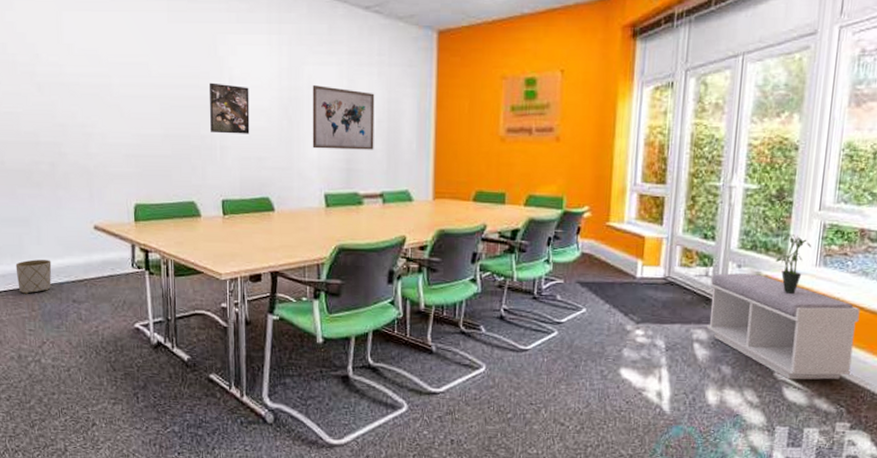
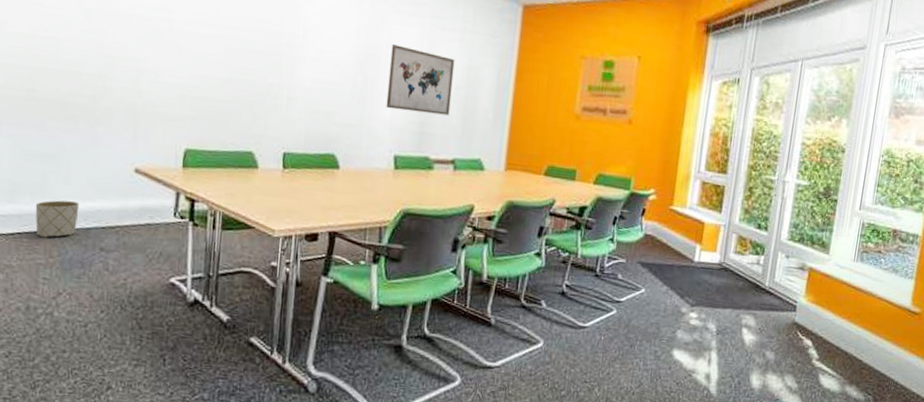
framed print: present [210,82,250,134] -> none [278,29,325,87]
bench: present [707,273,860,380] -> none [755,262,890,369]
potted plant: present [776,233,812,294] -> none [820,229,852,286]

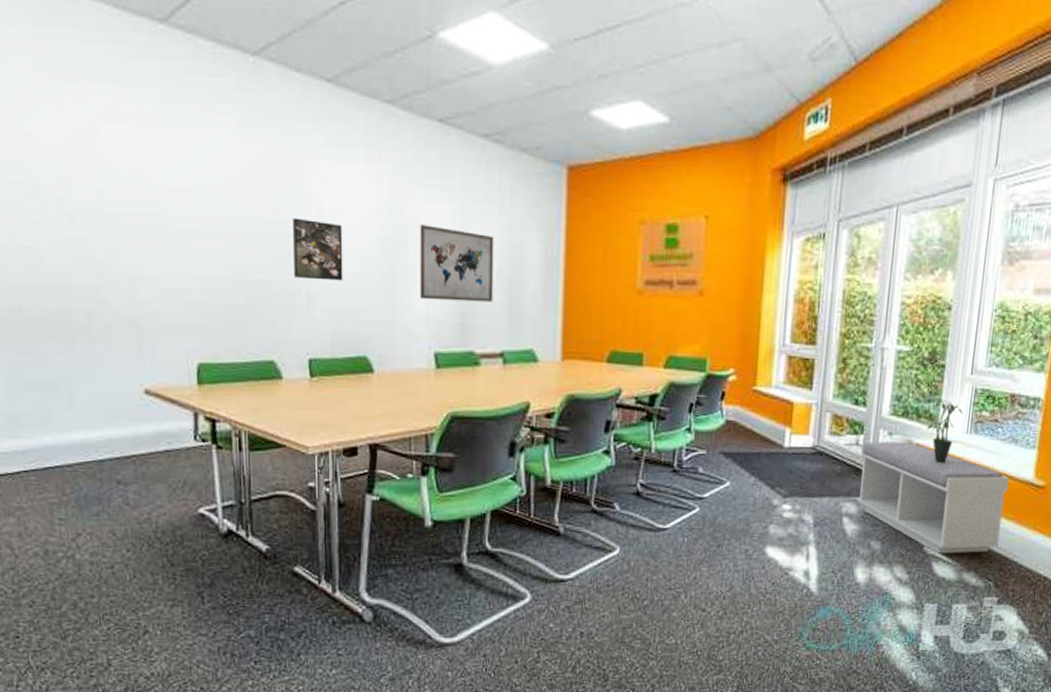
planter: present [35,200,80,238] -> none [39,431,89,474]
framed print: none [278,29,325,87] -> present [293,217,343,281]
bench: none [755,262,890,369] -> present [857,441,1010,554]
potted plant: none [820,229,852,286] -> present [927,399,964,463]

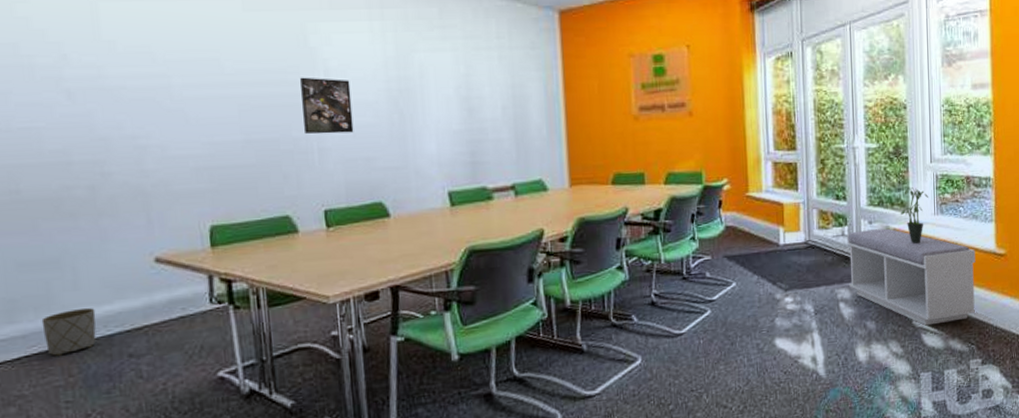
planter: none [39,431,89,474] -> present [41,308,96,356]
wall art: present [420,225,494,302] -> none [425,73,501,143]

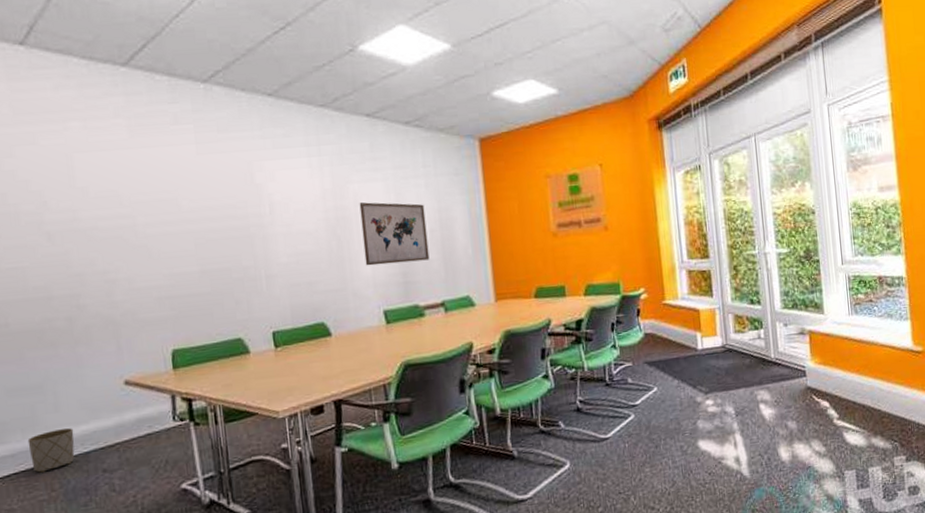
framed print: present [300,77,354,134] -> none [248,211,297,263]
wall art: none [425,73,501,143] -> present [359,202,430,266]
bench: present [848,228,977,326] -> none [764,330,898,424]
potted plant: present [901,187,929,244] -> none [815,289,843,344]

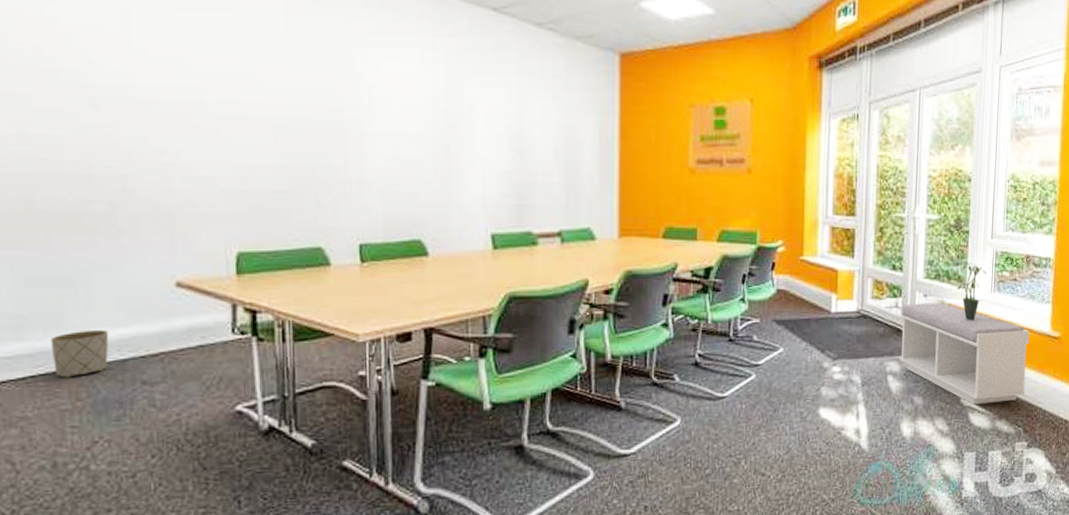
wall art: present [359,202,430,266] -> none [475,109,550,183]
bench: none [764,330,898,424] -> present [899,303,1030,405]
potted plant: none [815,289,843,344] -> present [957,262,987,320]

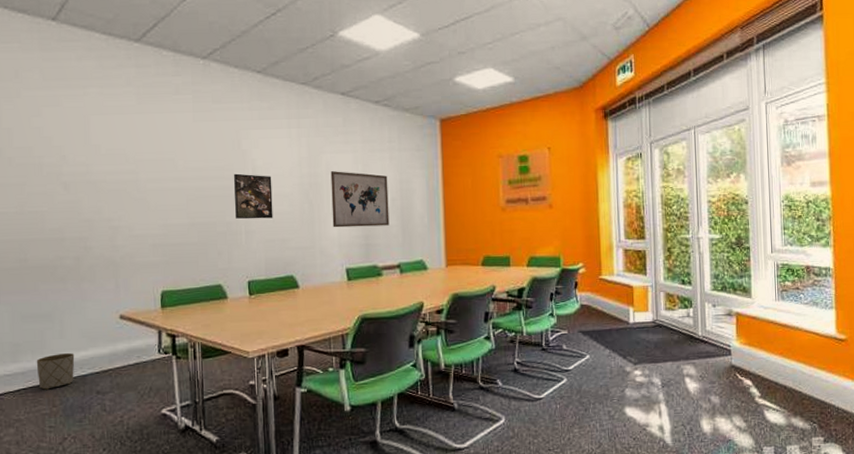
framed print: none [343,103,396,165] -> present [234,173,273,219]
wall art: none [475,109,550,183] -> present [330,171,390,228]
bench: present [899,303,1030,405] -> none [693,311,819,403]
potted plant: present [957,262,987,320] -> none [743,274,770,326]

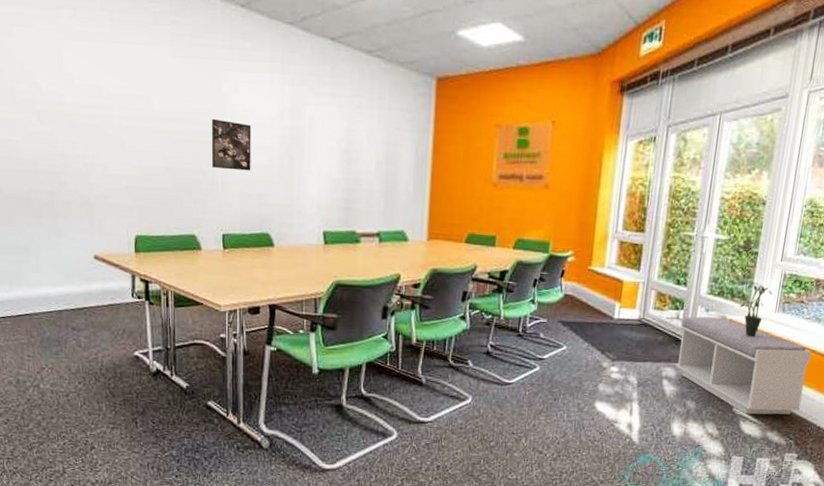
planter: present [36,353,75,390] -> none [14,287,51,321]
wall art: present [330,171,390,228] -> none [312,126,374,191]
bench: none [693,311,819,403] -> present [676,316,812,415]
potted plant: none [743,274,770,326] -> present [740,281,773,337]

